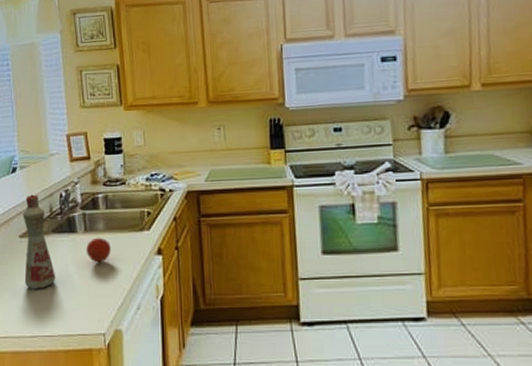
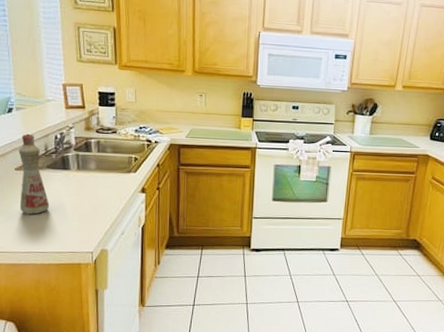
fruit: present [86,237,111,263] -> none [78,175,101,196]

